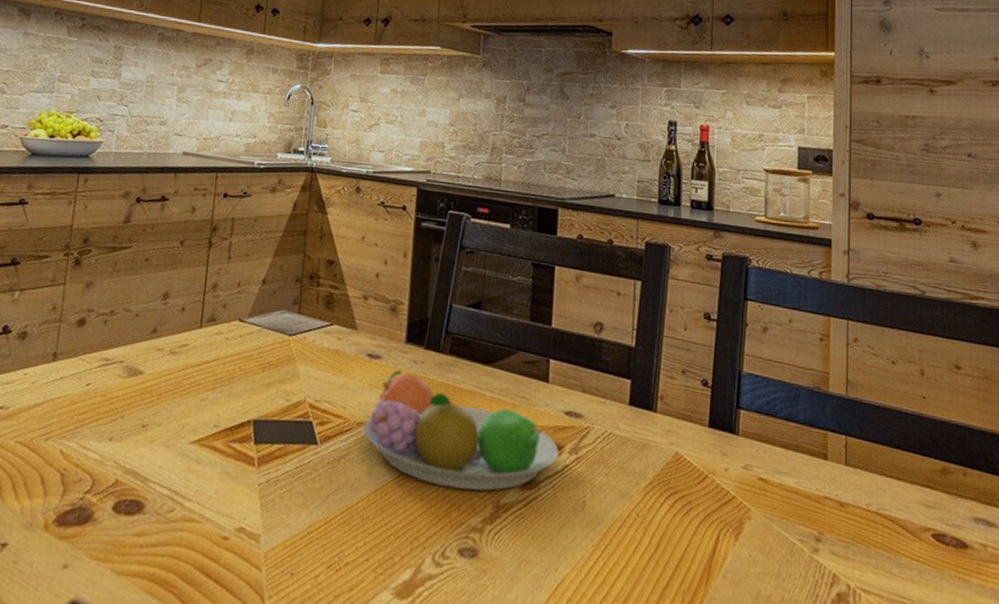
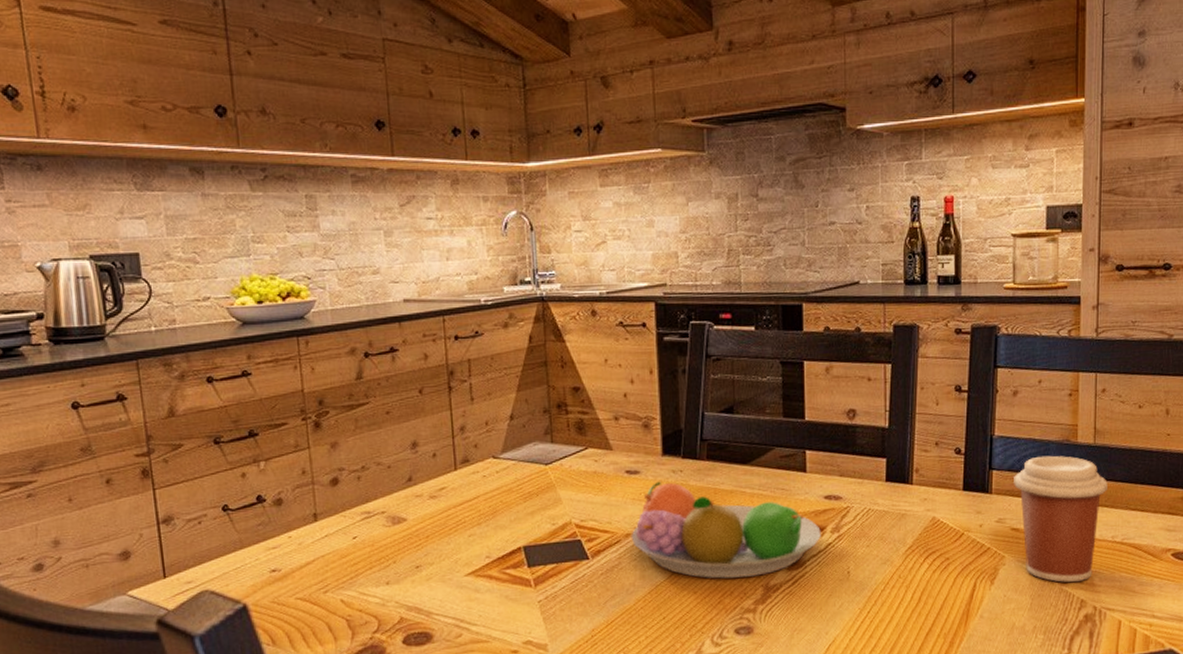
coffee cup: none [762,401,861,552] -> present [1014,455,1108,582]

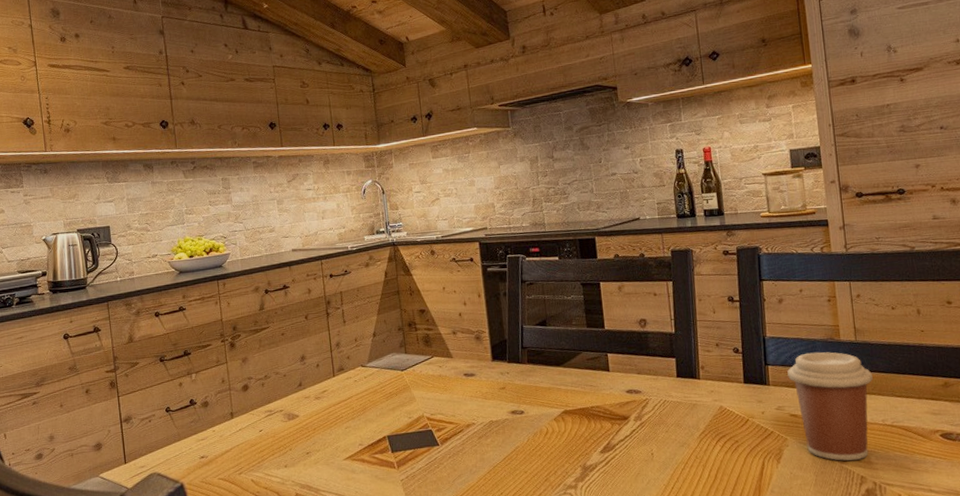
fruit bowl: present [631,481,821,579] -> none [471,382,626,461]

